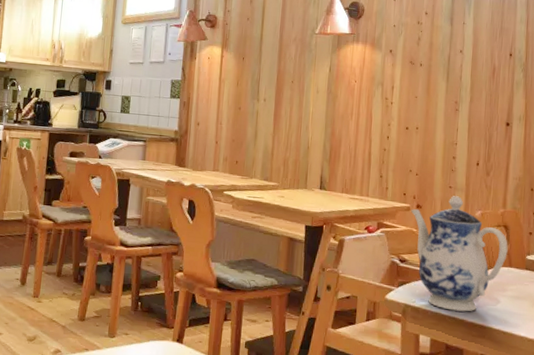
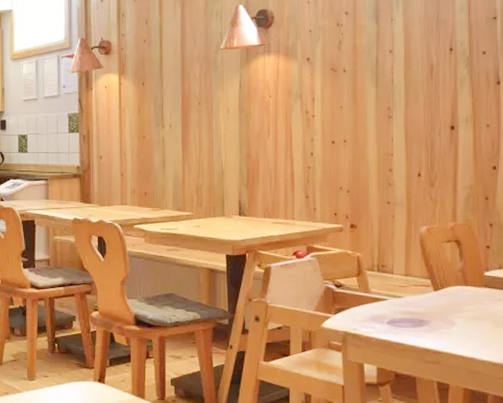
teapot: present [411,196,508,312] -> none [344,212,461,337]

